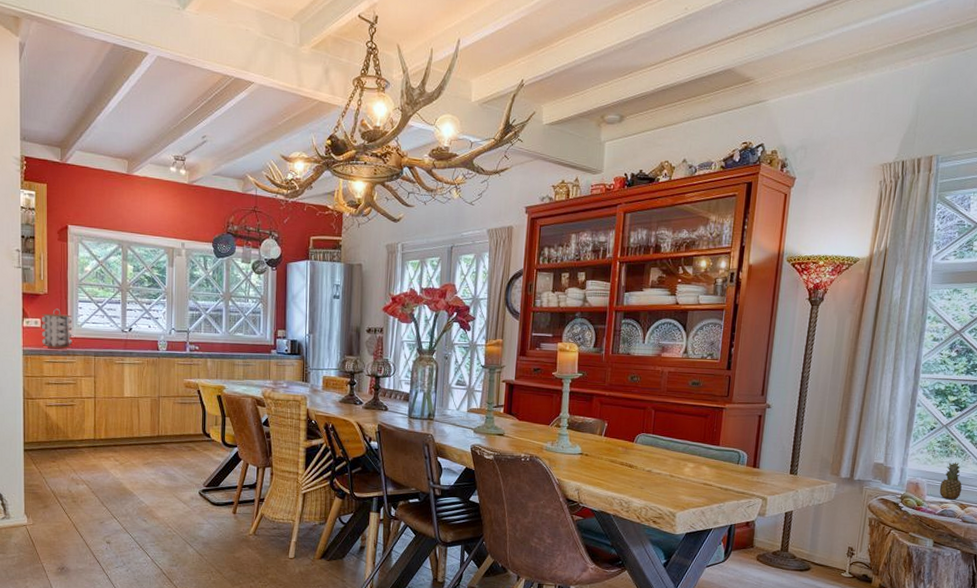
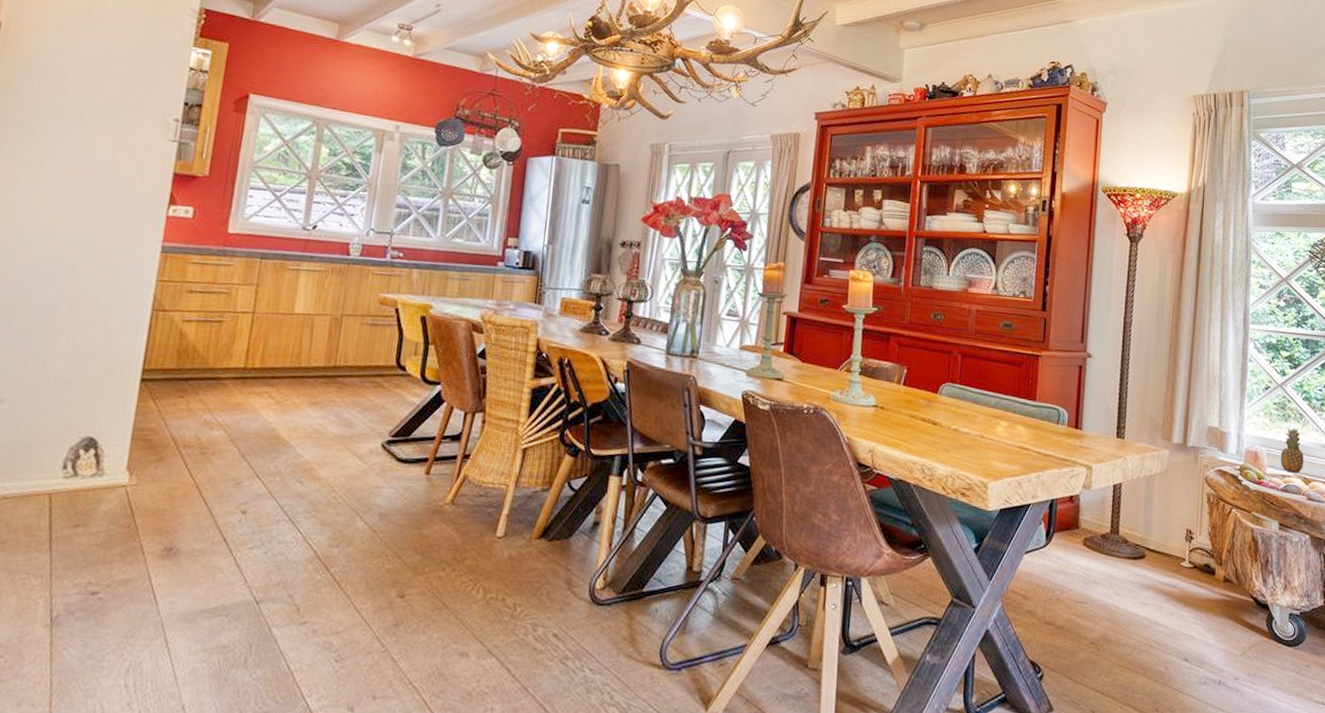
spice rack: present [42,308,73,349] -> none [190,195,238,247]

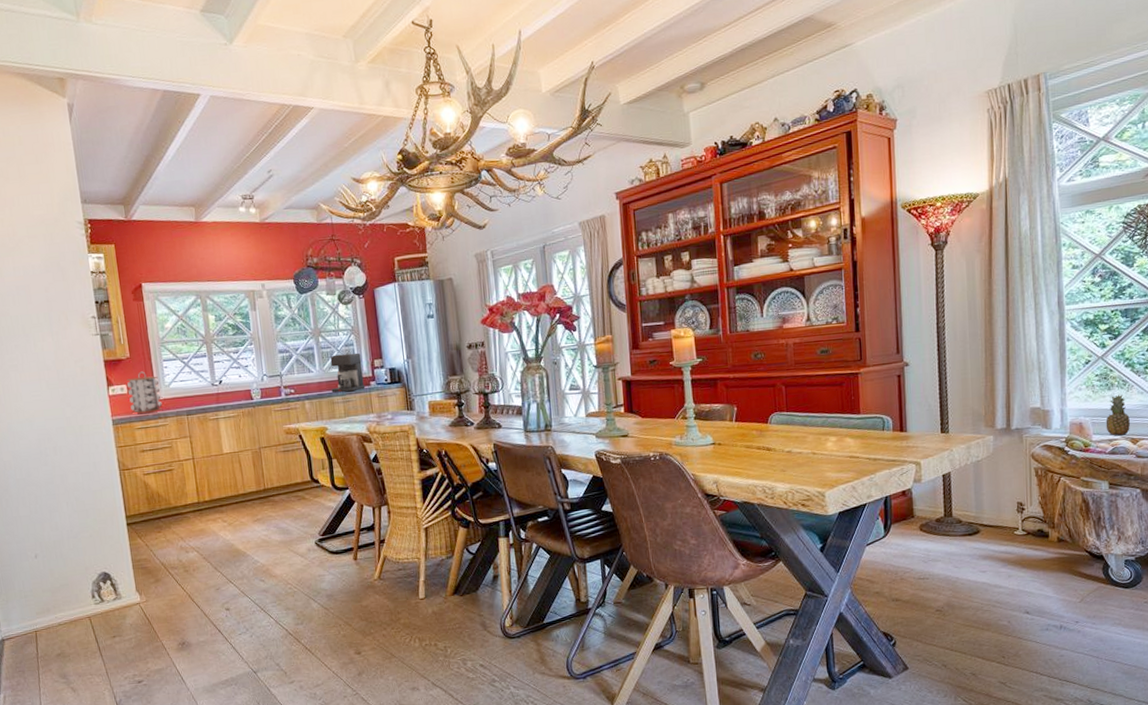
spice rack: none [190,195,238,247] -> present [127,371,163,414]
coffee maker: none [448,222,494,270] -> present [330,352,366,393]

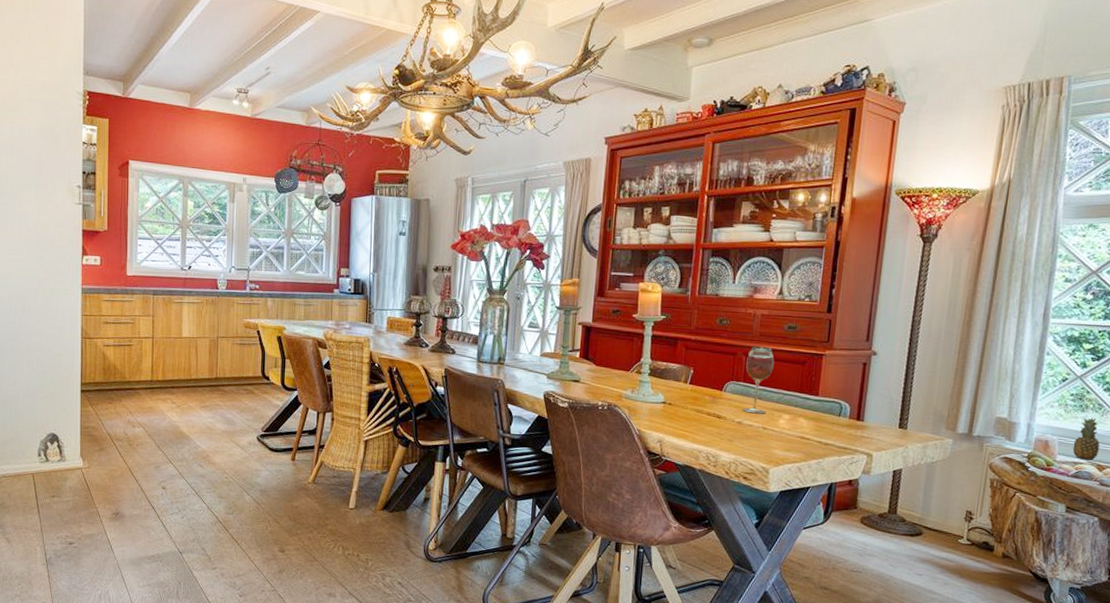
spice rack: present [127,371,163,414] -> none [101,245,132,287]
coffee maker: present [330,352,366,393] -> none [295,257,329,296]
wineglass: none [785,373,814,441] -> present [742,346,775,414]

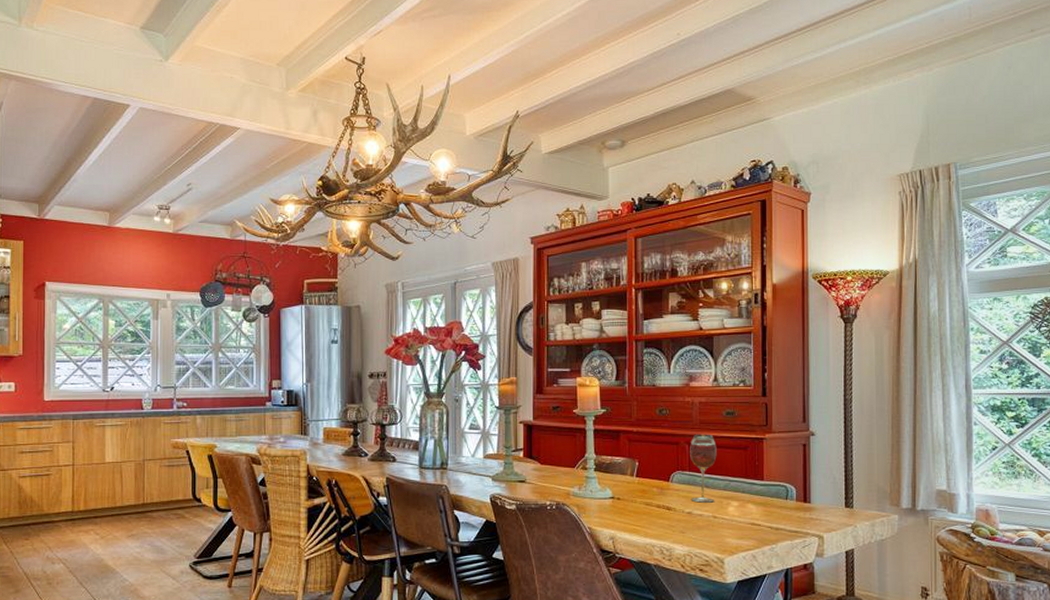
fruit: present [1072,417,1100,461] -> none [1012,484,1037,527]

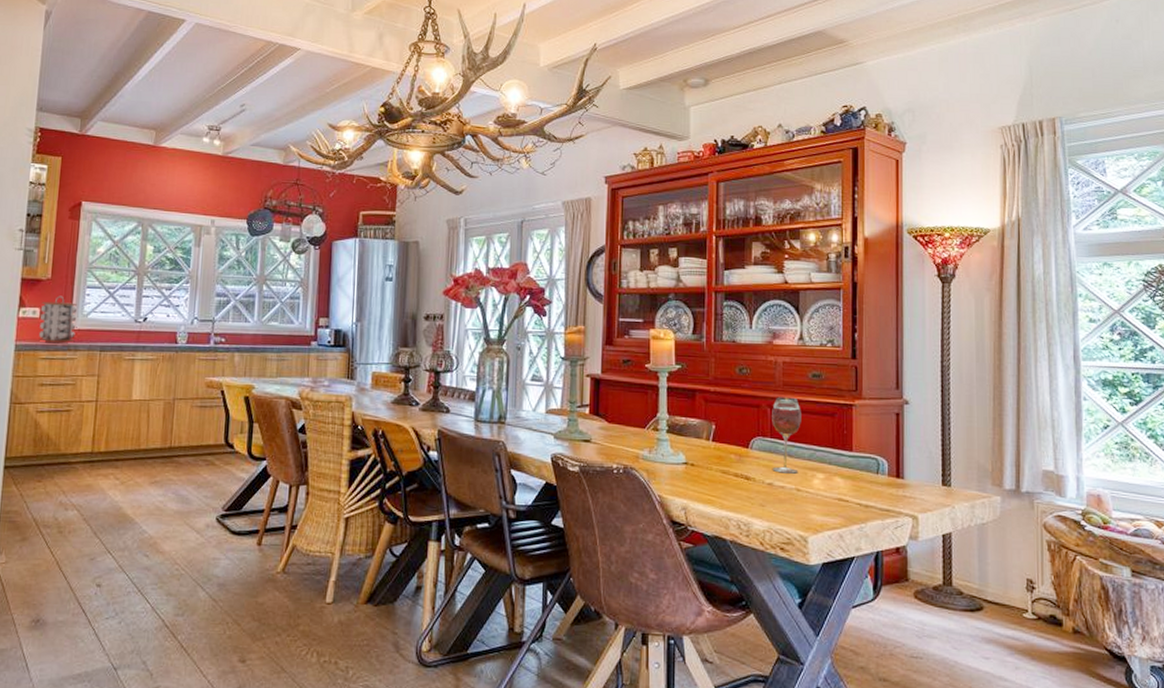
spice rack: none [16,370,49,413] -> present [39,295,78,343]

